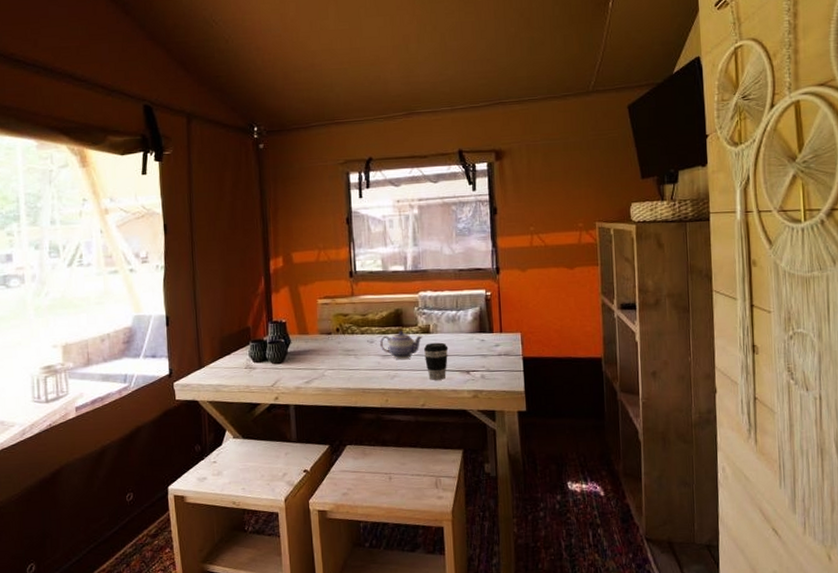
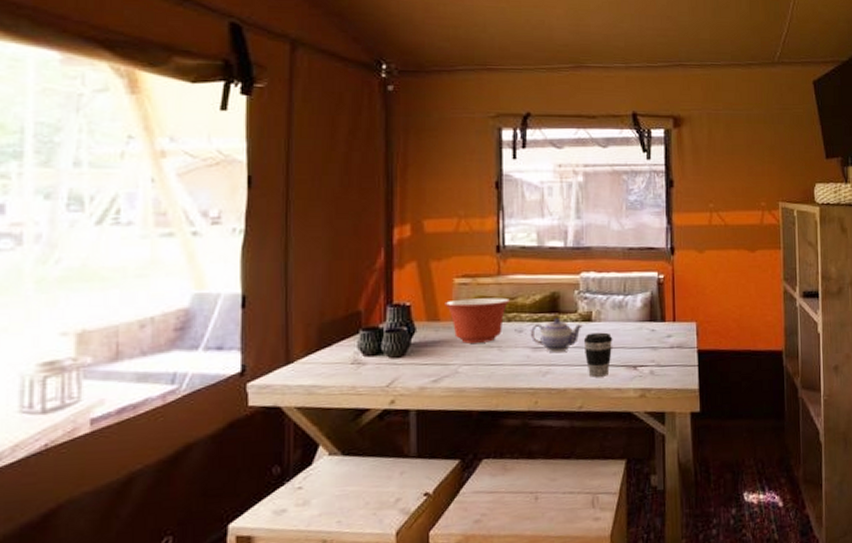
mixing bowl: none [311,314,362,352] -> present [445,297,510,344]

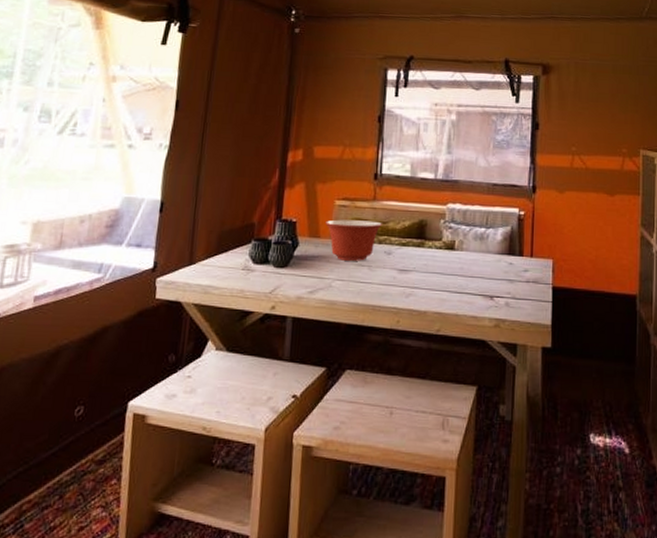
teapot: present [530,317,583,352] -> none [397,243,446,276]
coffee cup: present [583,332,613,377] -> none [445,261,473,303]

